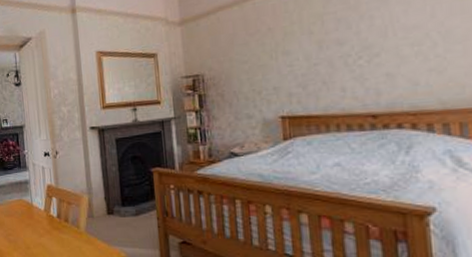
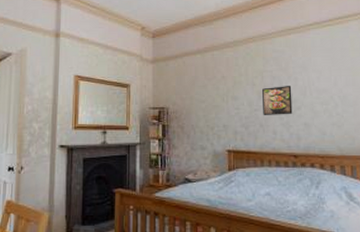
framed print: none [323,27,368,70] -> present [262,86,293,115]

